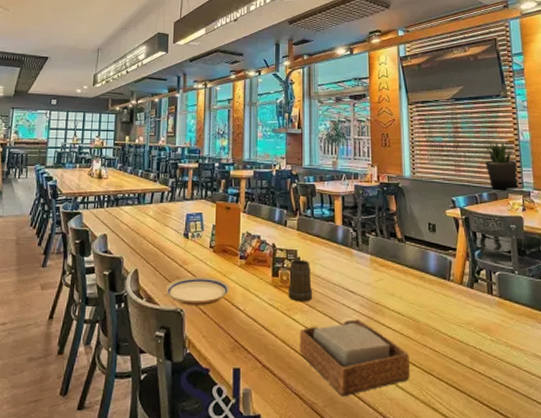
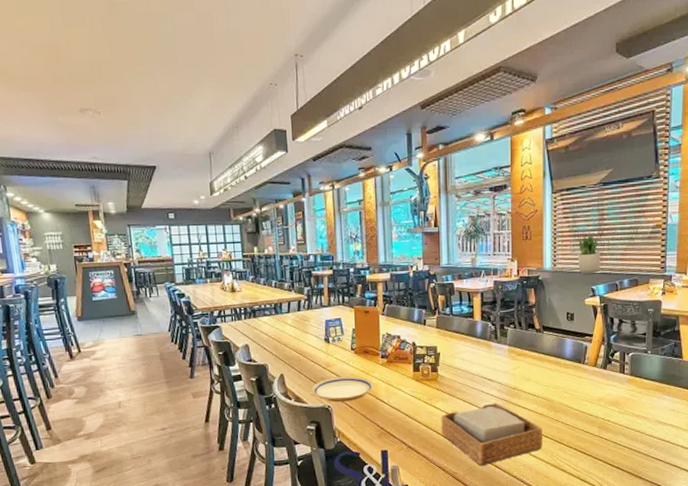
beer mug: present [288,257,313,302] -> none [429,353,453,392]
planter: none [435,144,459,184] -> present [577,233,601,274]
planter: present [485,139,518,190] -> none [629,225,662,276]

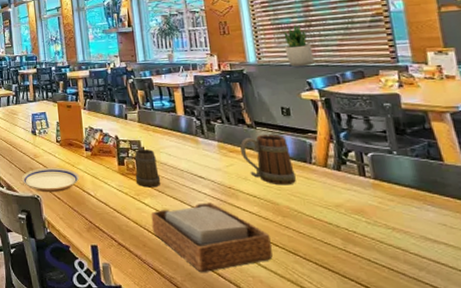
beer mug: none [429,353,453,392] -> present [134,147,161,188]
beer mug: none [528,338,570,384] -> present [240,134,296,185]

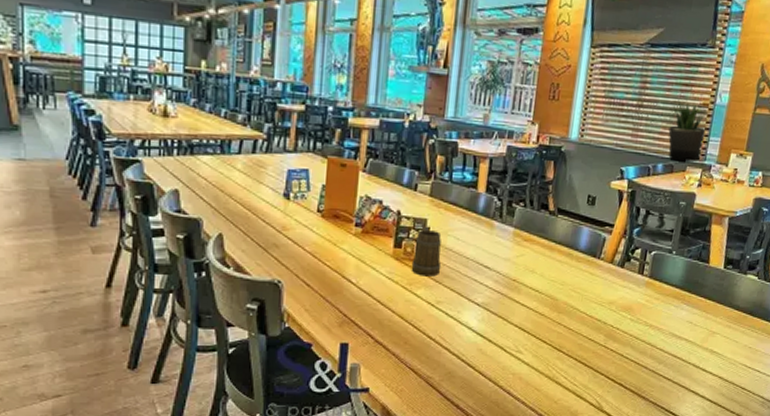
plate: present [21,167,80,193] -> none [258,244,341,278]
napkin holder: present [151,203,273,272] -> none [419,296,541,370]
beer mug: present [240,134,296,185] -> none [535,224,584,280]
planter: present [283,25,315,67] -> none [609,102,636,152]
planter: none [345,14,391,67] -> present [668,99,706,163]

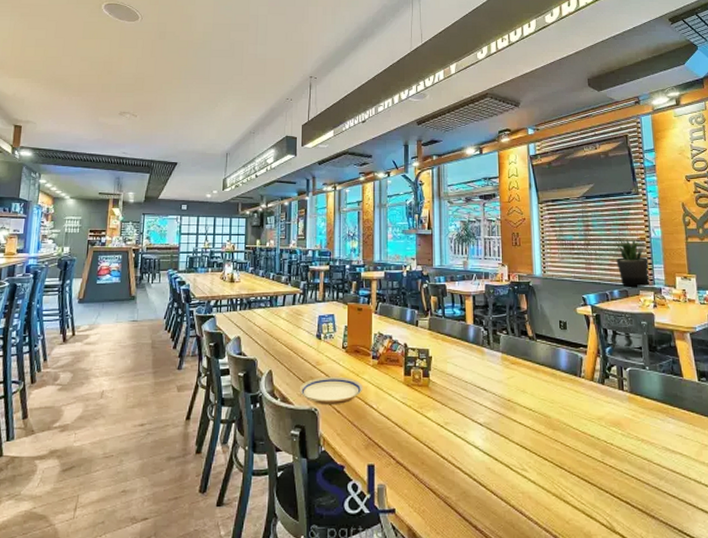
plate: none [258,244,341,278] -> present [299,376,363,405]
beer mug: present [411,227,442,277] -> none [420,357,445,400]

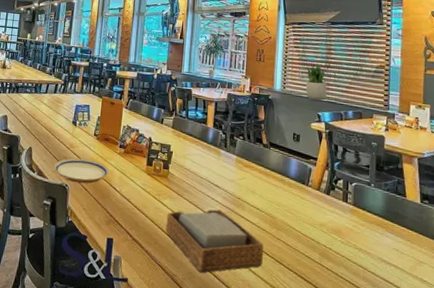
napkin holder: none [432,416,542,490] -> present [166,209,264,273]
planter: none [566,243,590,282] -> present [305,64,327,101]
planter: present [616,237,649,287] -> none [354,62,385,111]

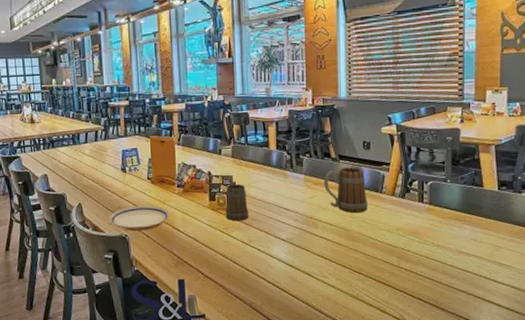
beer mug: none [159,151,182,190] -> present [225,182,249,221]
napkin holder: present [166,209,264,273] -> none [237,232,341,295]
beer mug: none [254,155,294,202] -> present [324,167,367,214]
planter: present [305,64,327,101] -> none [372,61,396,102]

